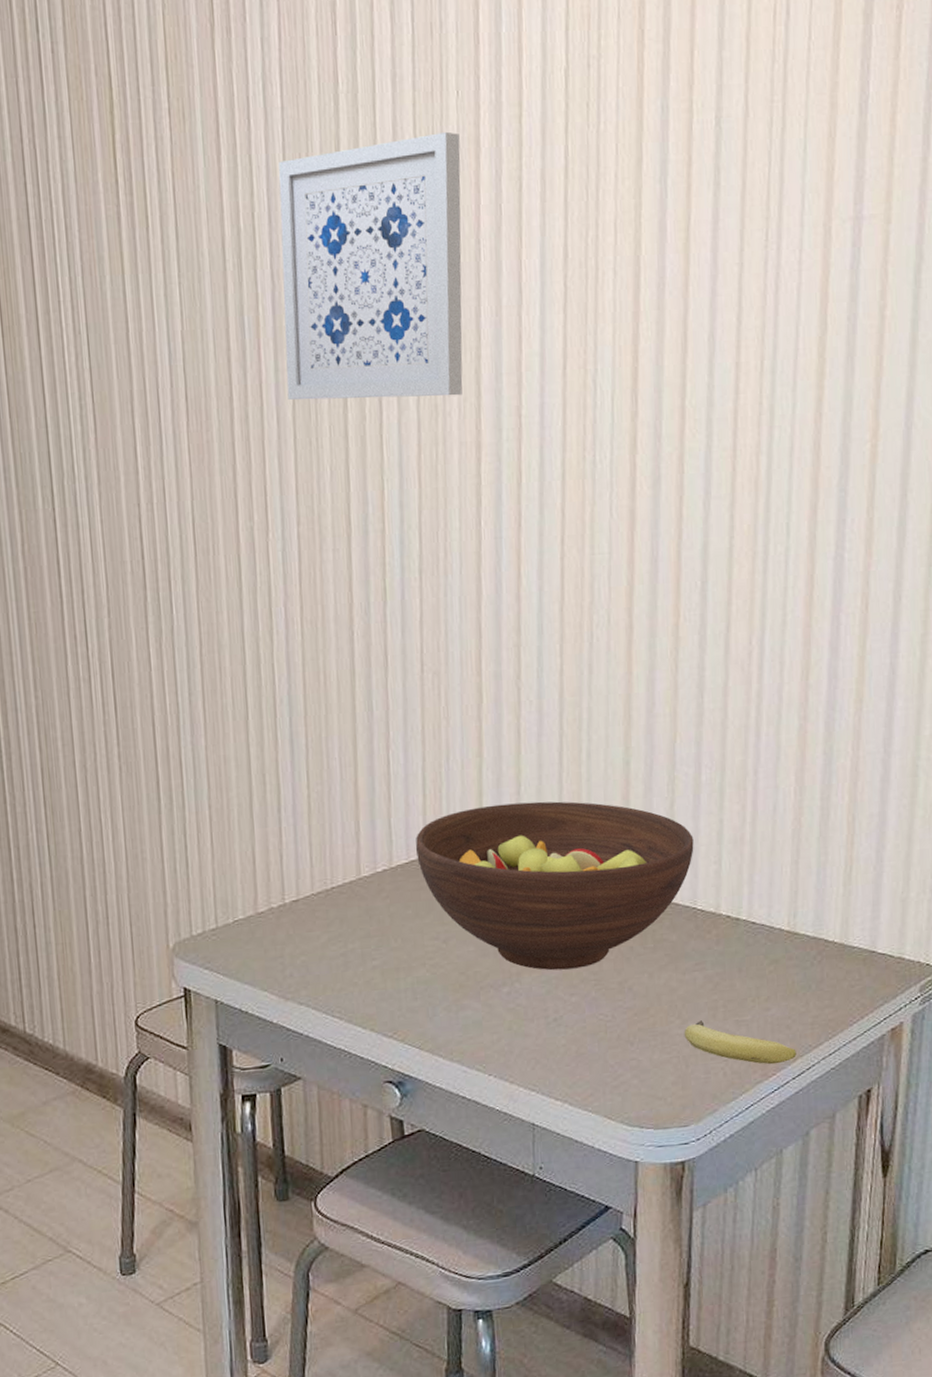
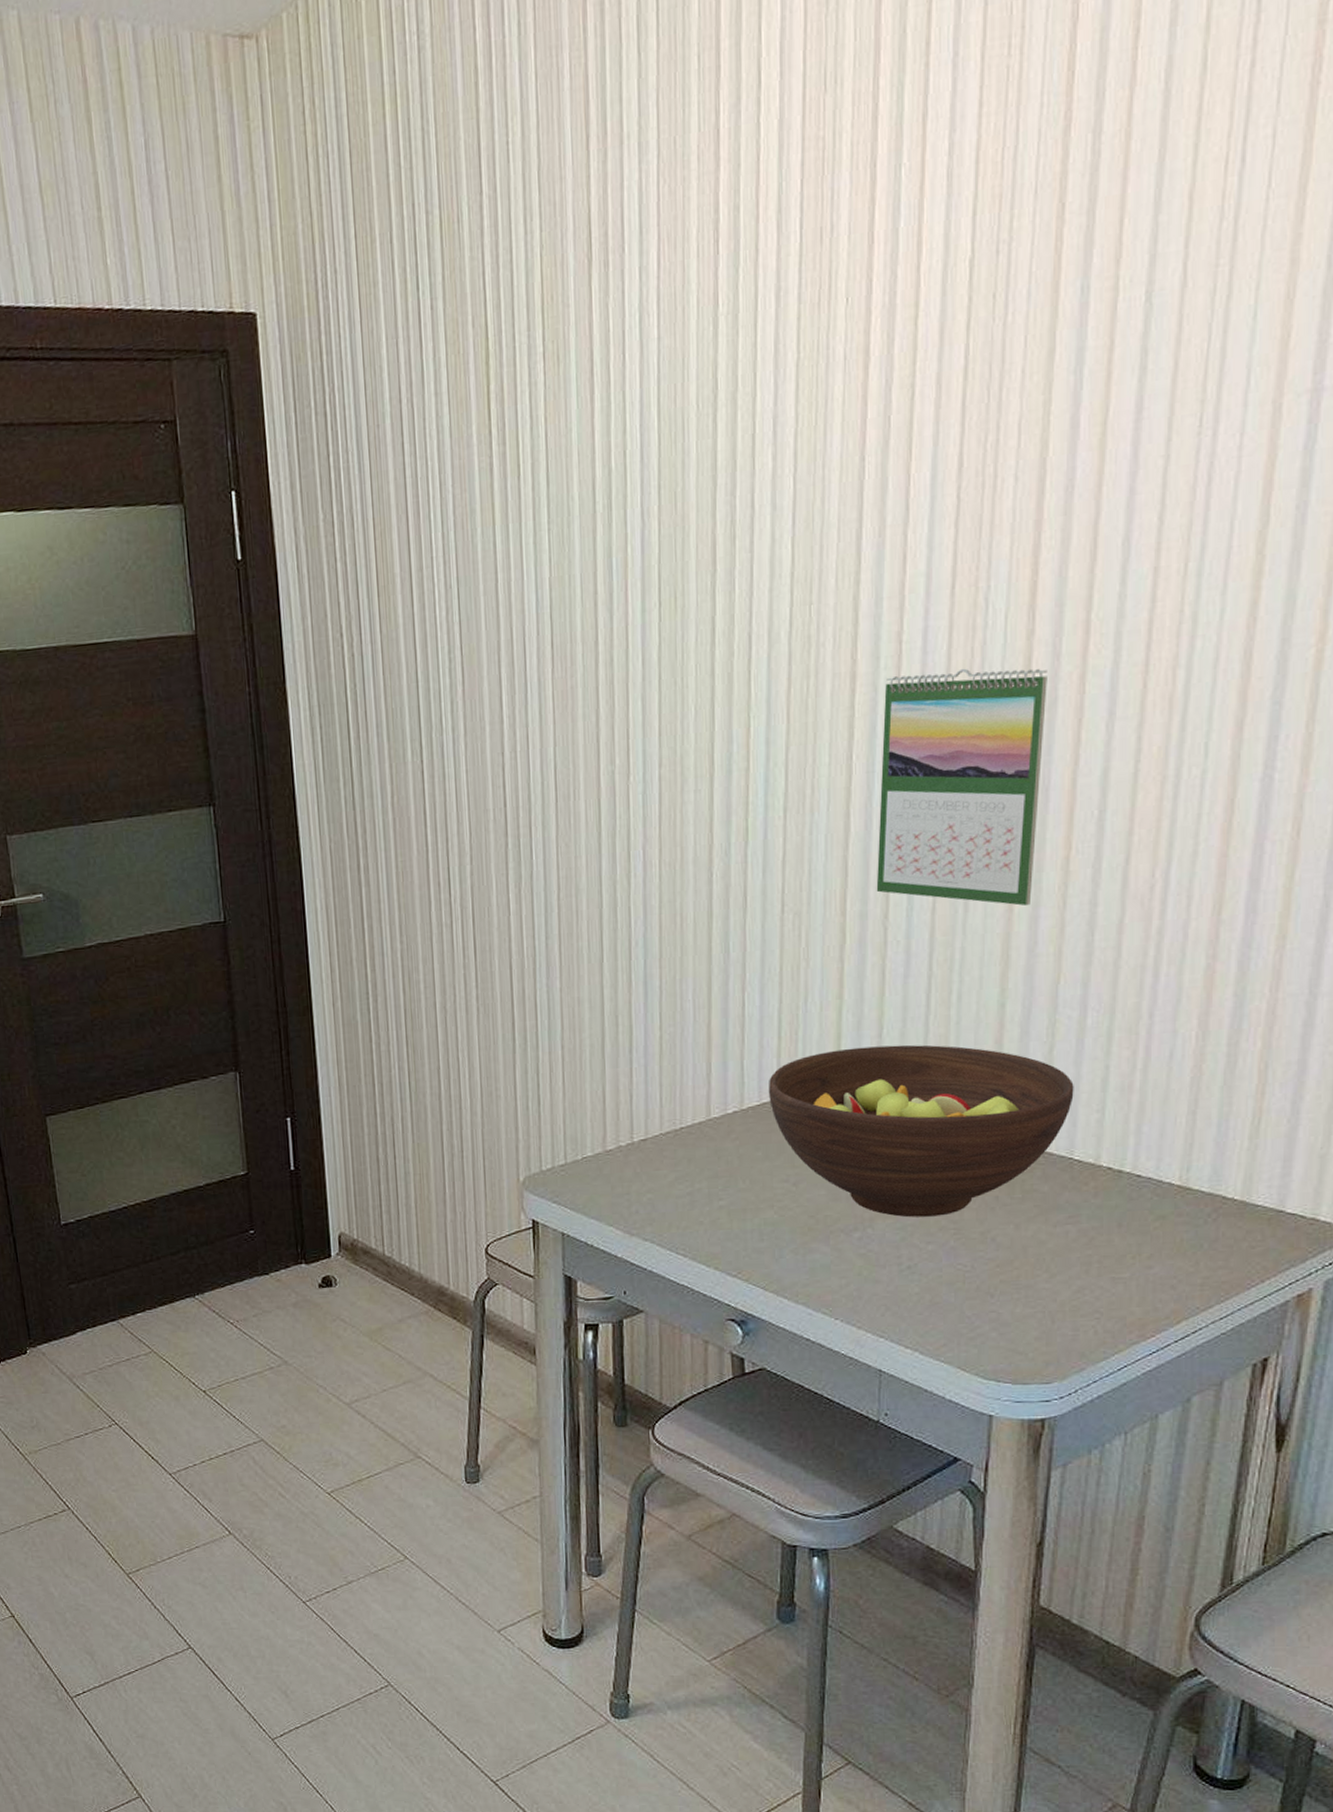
wall art: present [278,131,463,401] -> none [652,343,848,641]
calendar: none [507,444,652,669] -> present [876,668,1047,906]
fruit: present [684,1020,796,1065] -> none [1051,1275,1181,1326]

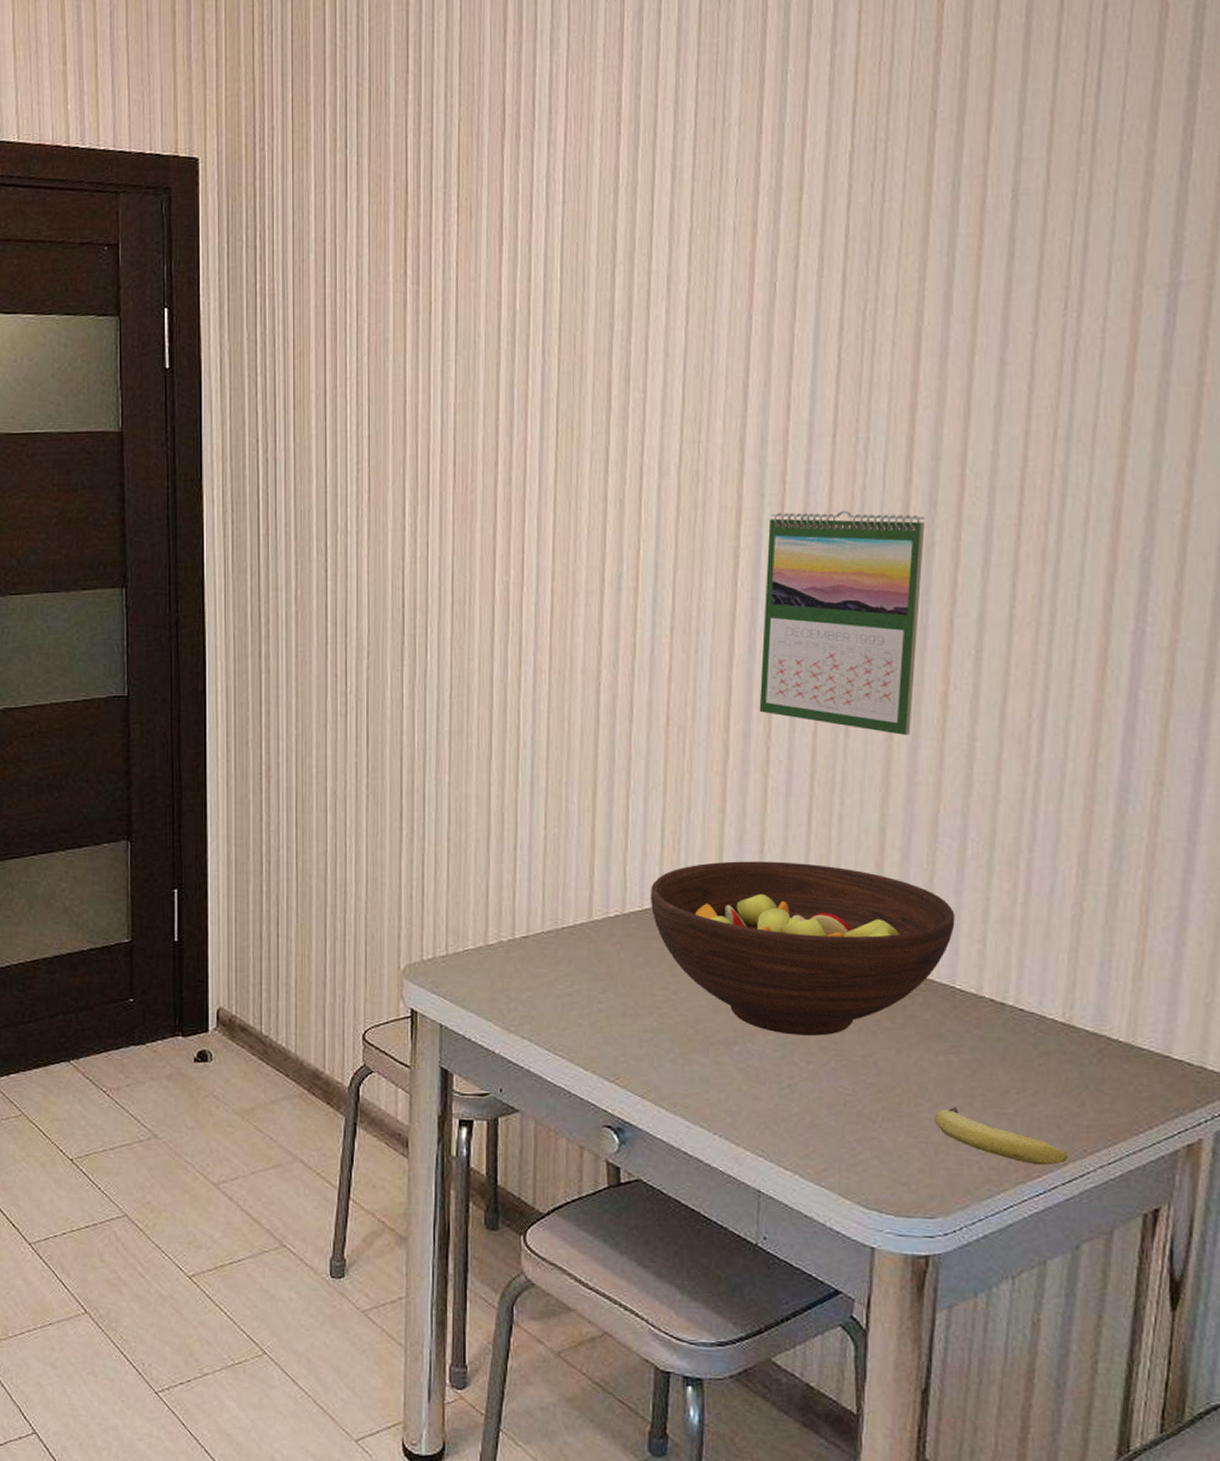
fruit: none [1051,1275,1181,1326] -> present [934,1107,1068,1166]

